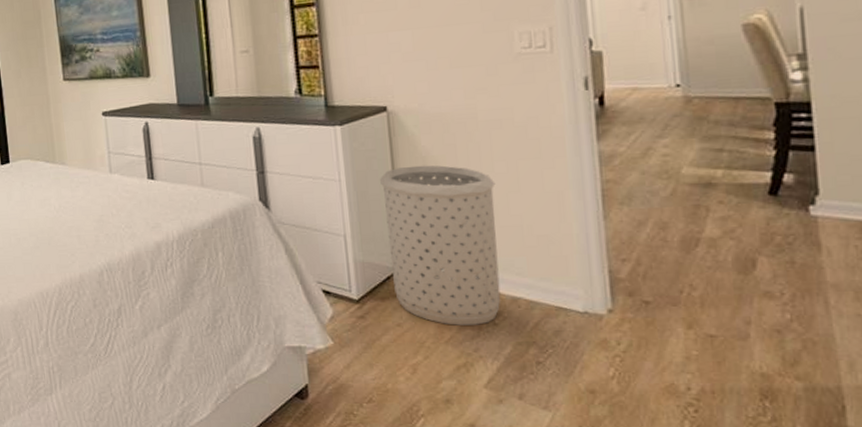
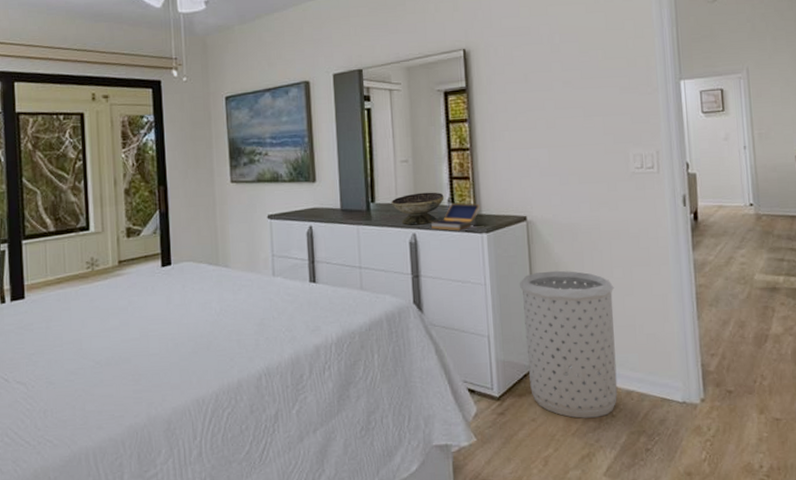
decorative bowl: none [231,83,290,120] -> present [391,192,444,226]
jewelry box: none [275,94,333,124] -> present [430,203,481,231]

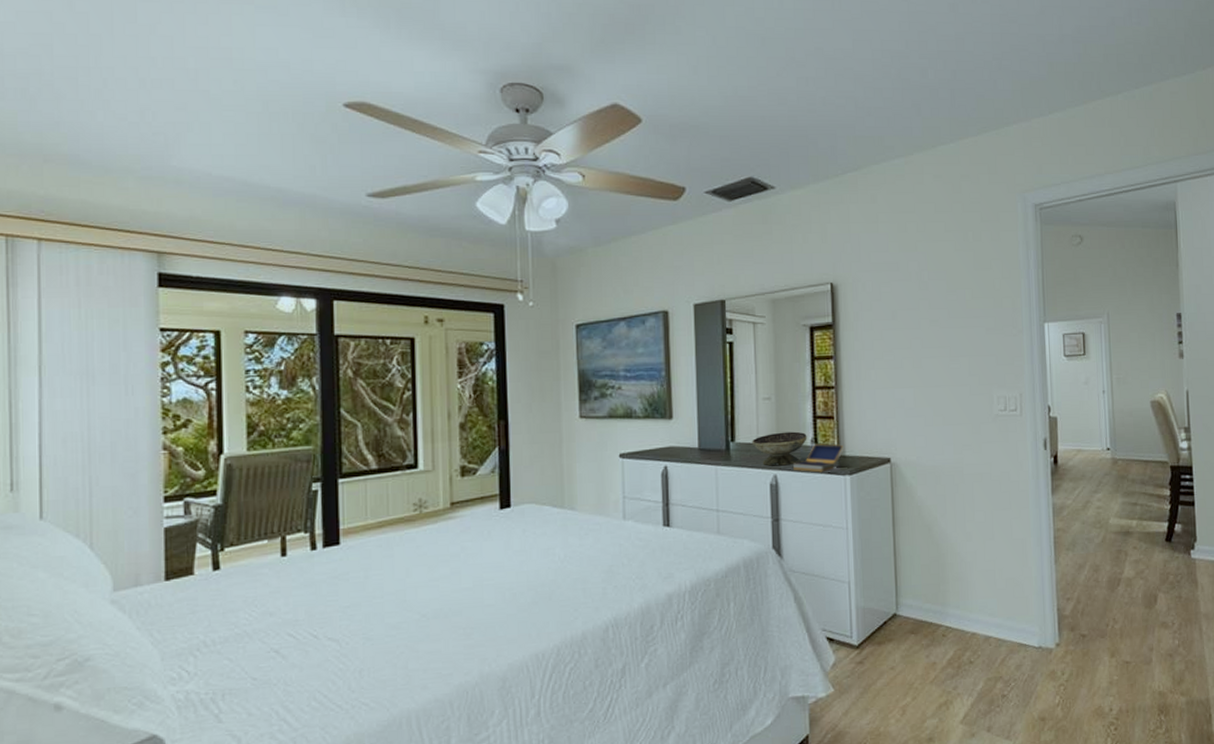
laundry basket: present [520,270,618,418] -> none [882,514,977,666]

